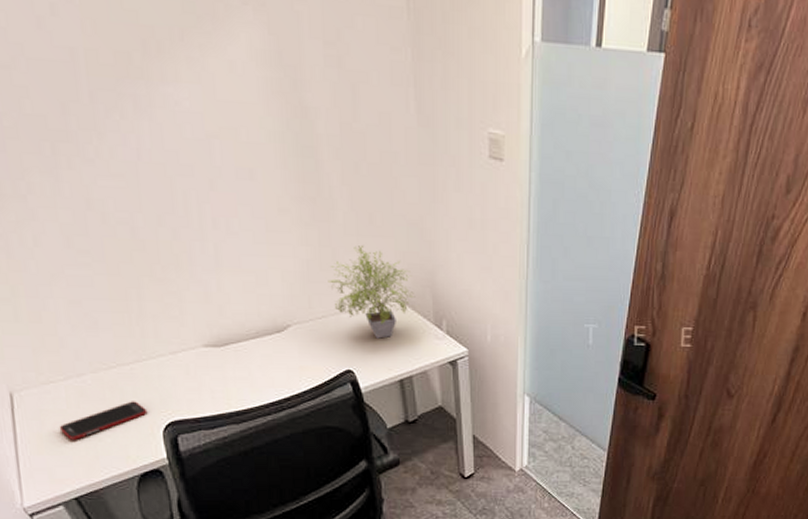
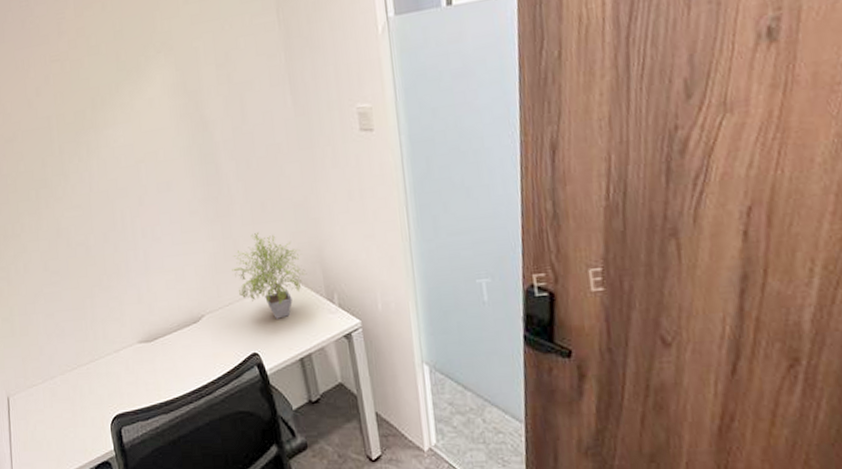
cell phone: present [59,401,148,440] -> none [38,397,99,436]

